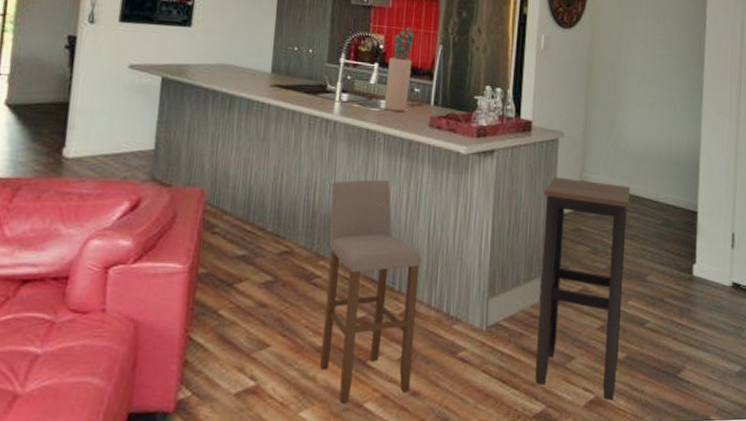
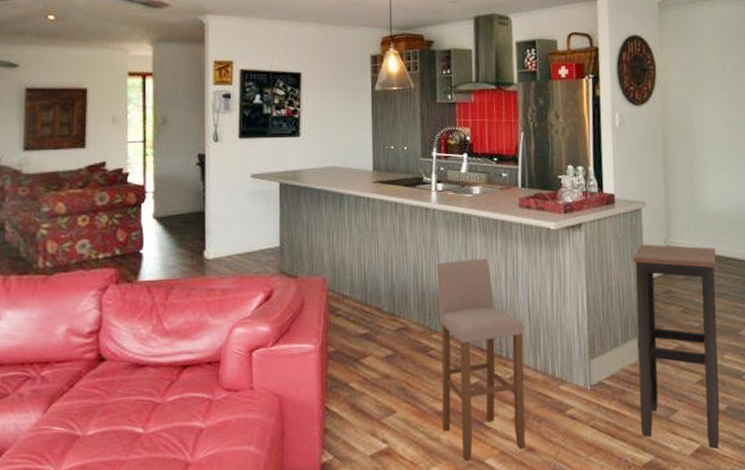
vase: present [384,25,414,112] -> none [475,117,498,196]

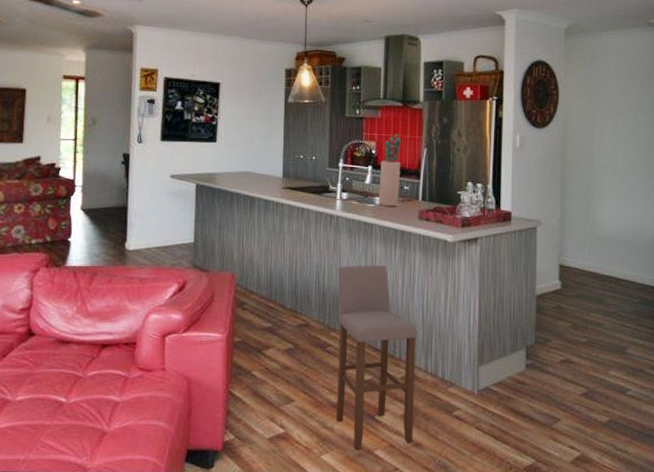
vase: none [475,117,498,196] -> present [378,132,402,207]
bar stool: present [633,244,720,449] -> none [523,261,608,458]

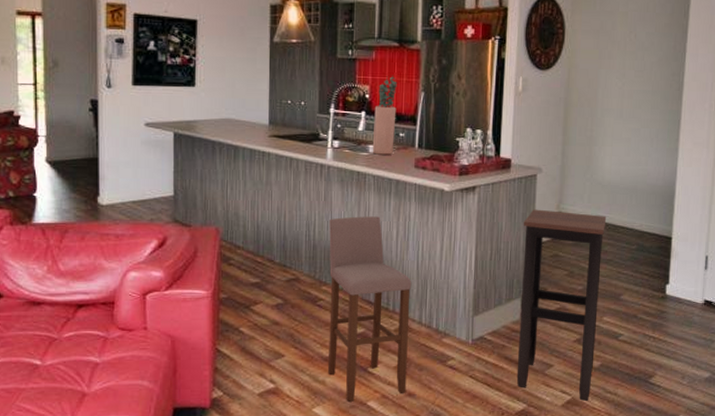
bar stool: none [523,261,608,458] -> present [516,209,607,401]

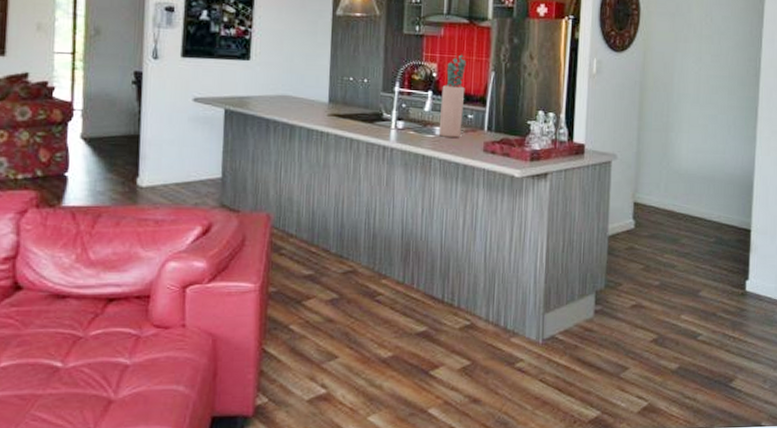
bar stool: present [327,216,412,402] -> none [385,203,479,409]
bar stool: present [516,209,607,401] -> none [590,198,684,407]

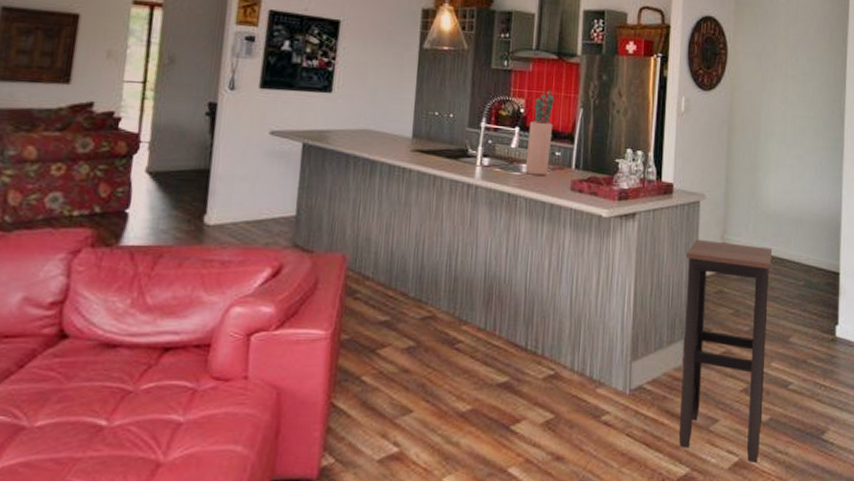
bar stool: none [590,198,684,407] -> present [678,239,773,463]

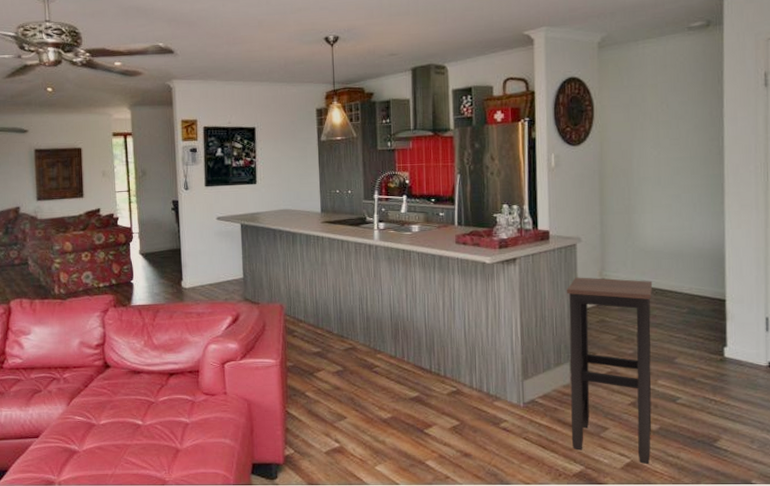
vase: present [525,89,555,176] -> none [414,161,435,233]

